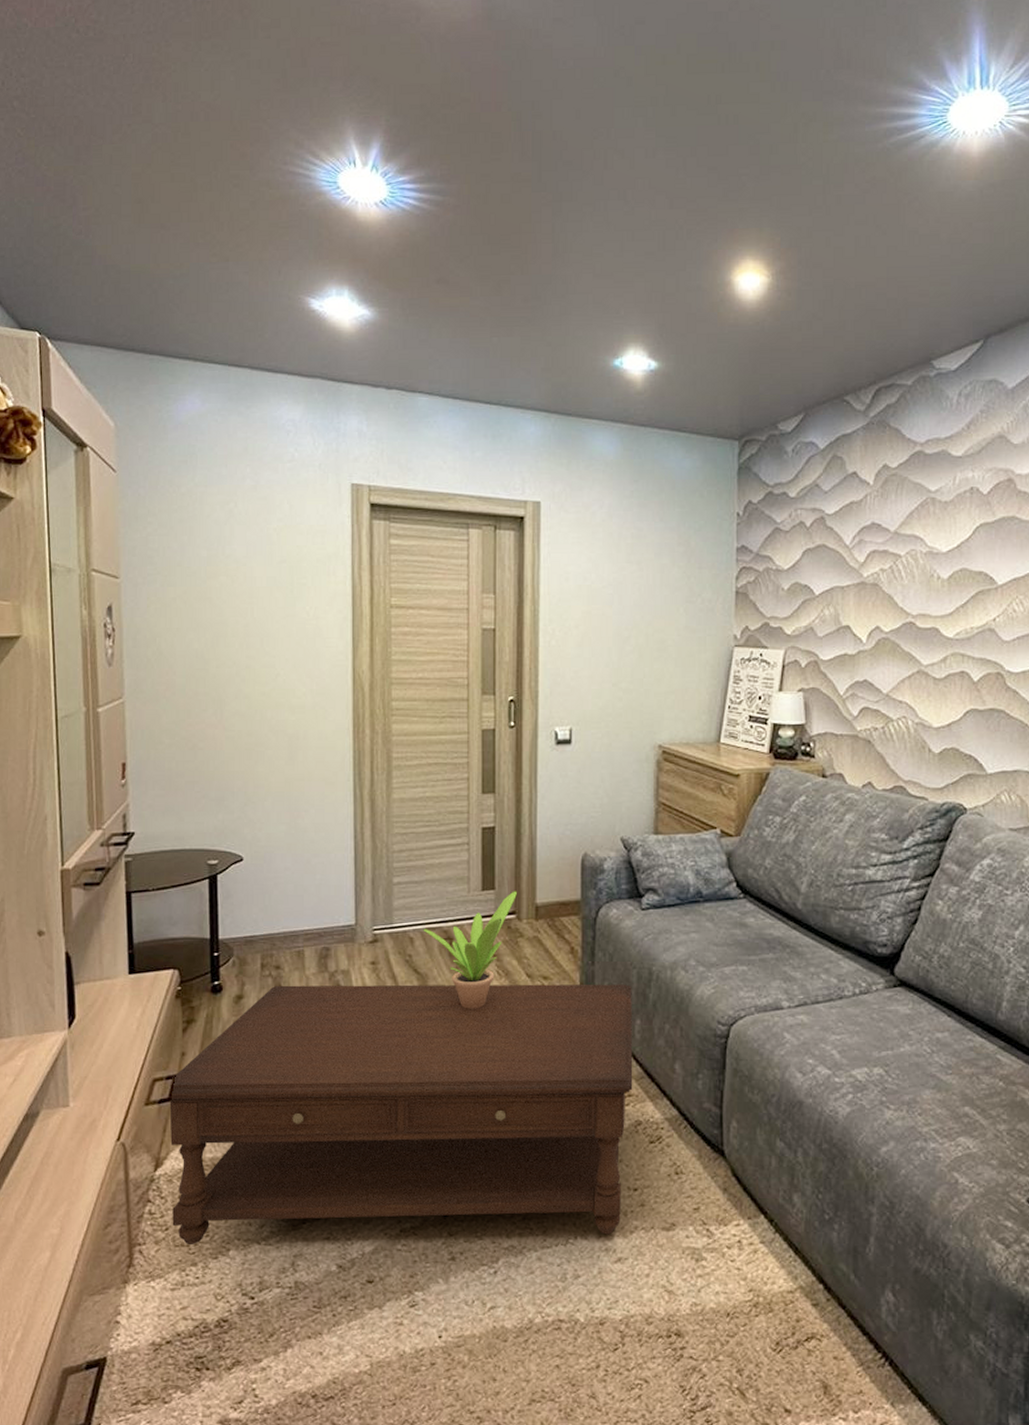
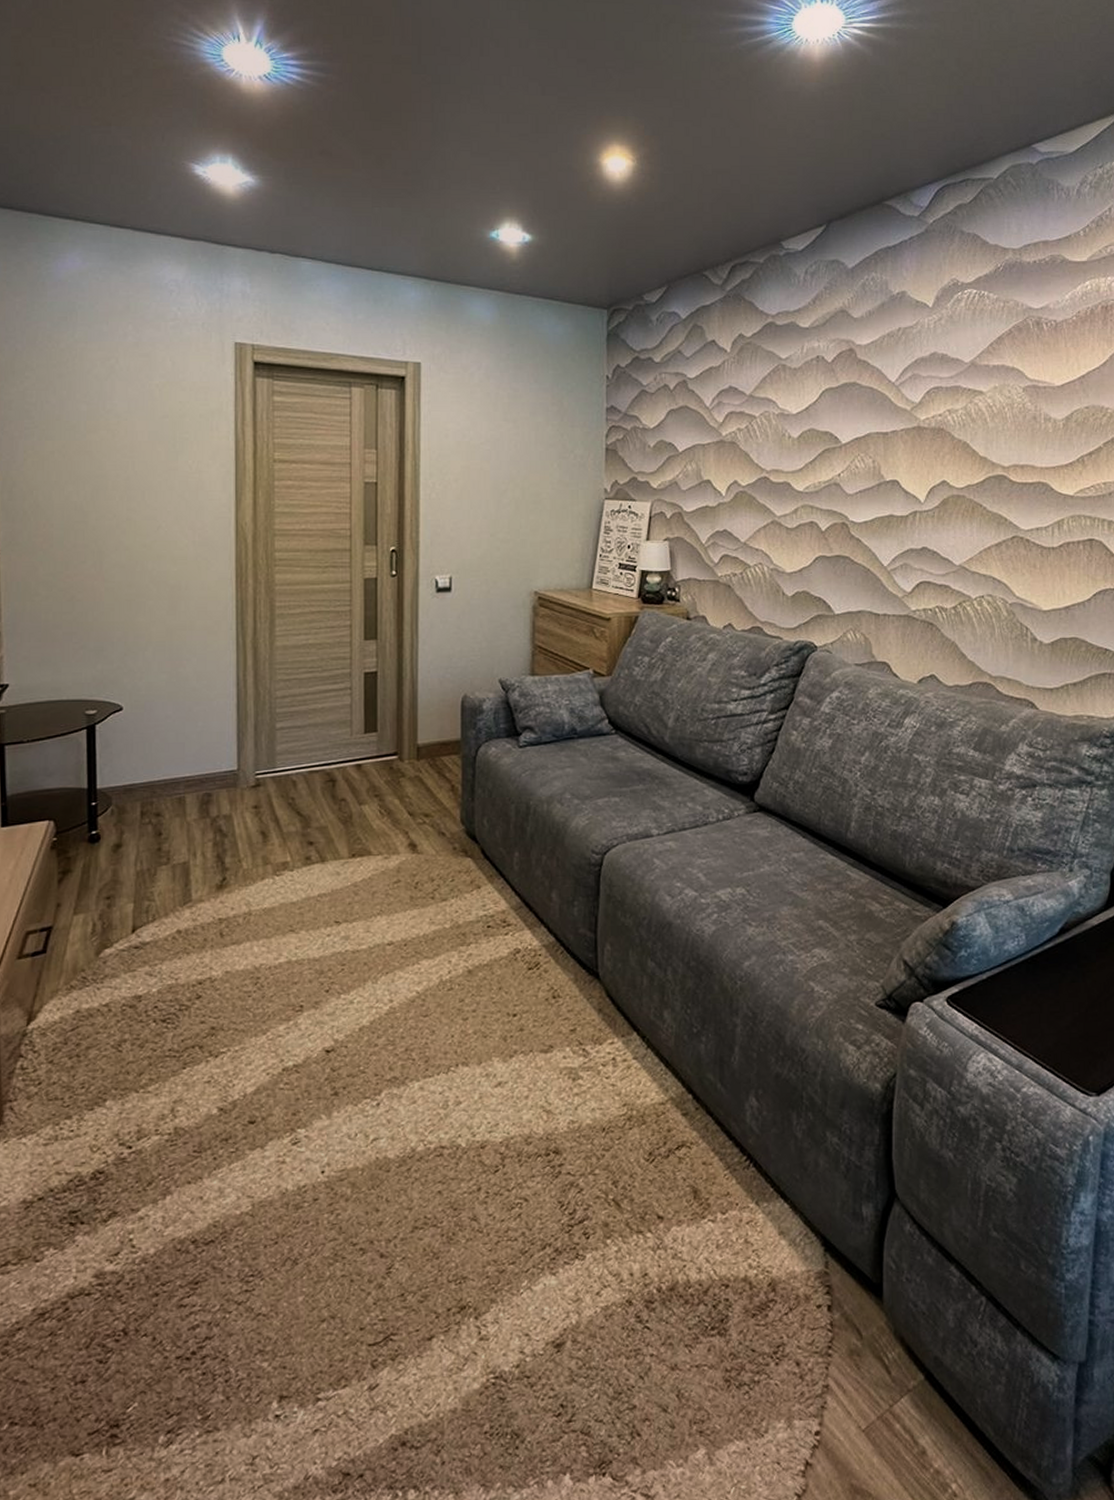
coffee table: present [168,984,633,1246] -> none [42,819,512,1099]
potted plant: present [423,891,517,1009] -> none [306,733,399,849]

